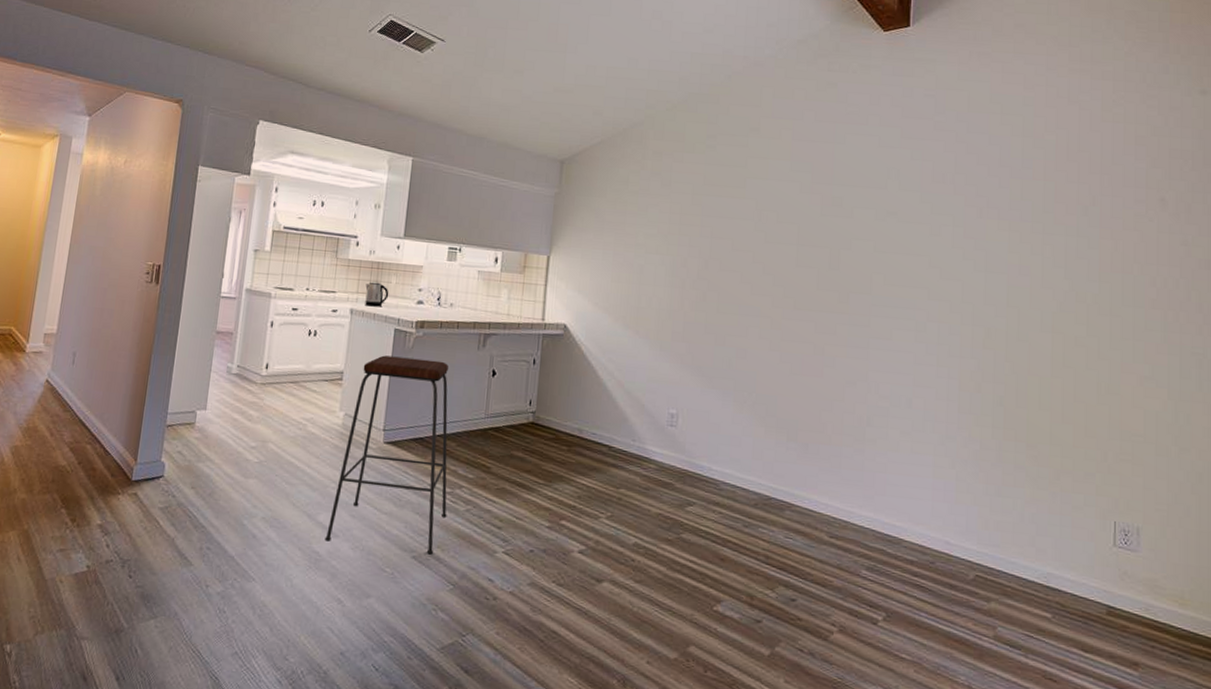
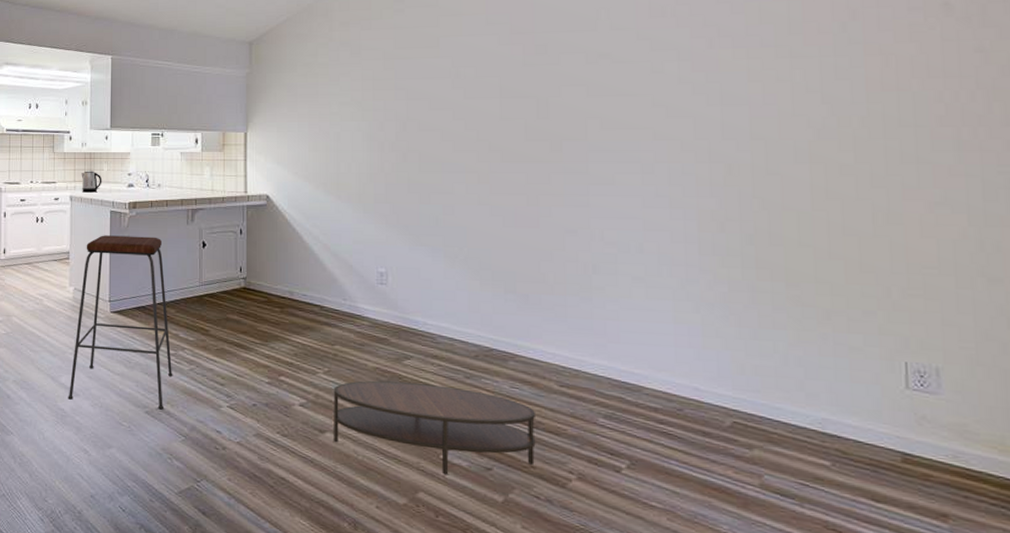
coffee table: none [610,527,805,628] -> present [333,381,536,475]

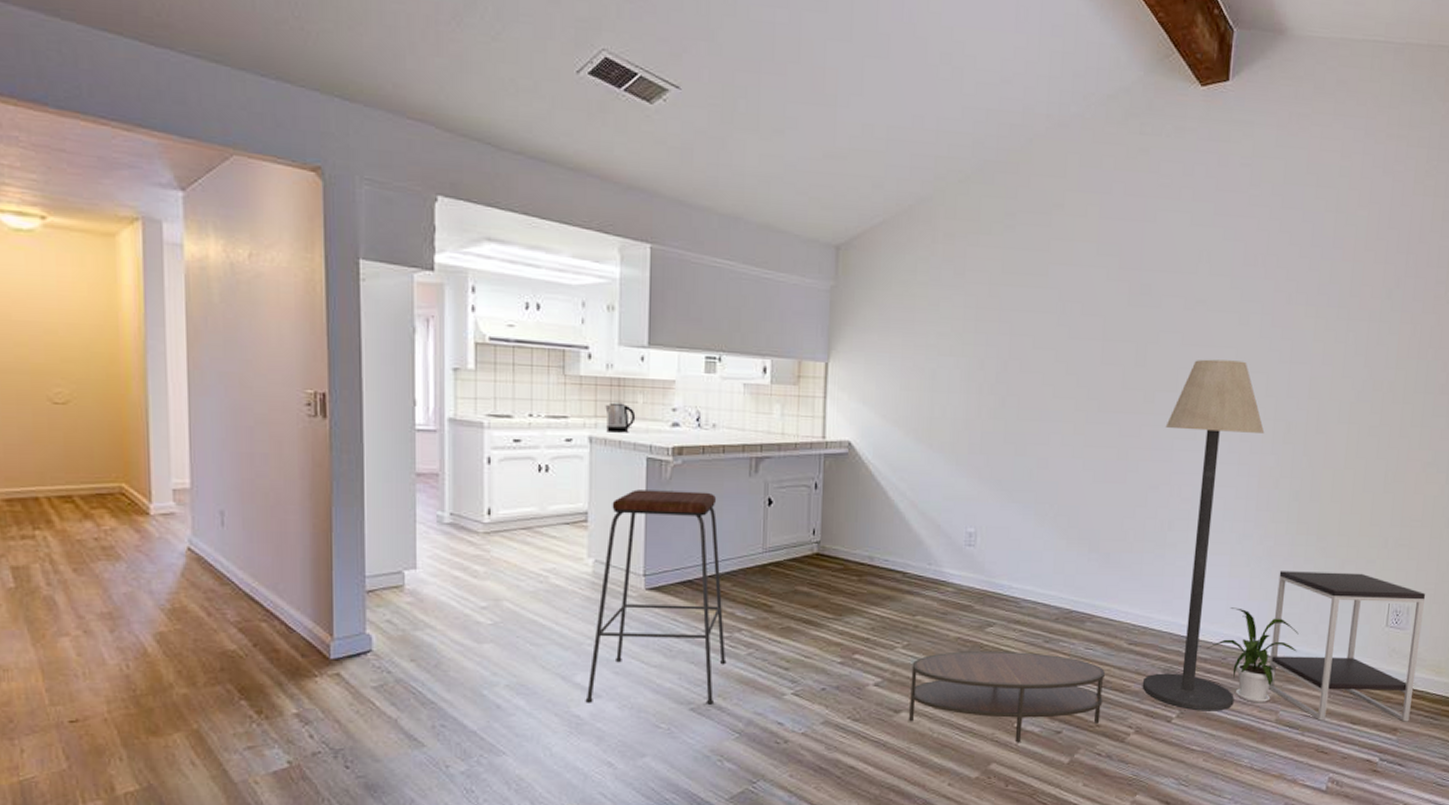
floor lamp: none [577,107,699,467] -> present [1142,359,1265,711]
house plant: none [656,355,778,464] -> present [1207,607,1299,703]
side table: none [740,319,966,509] -> present [1268,571,1426,722]

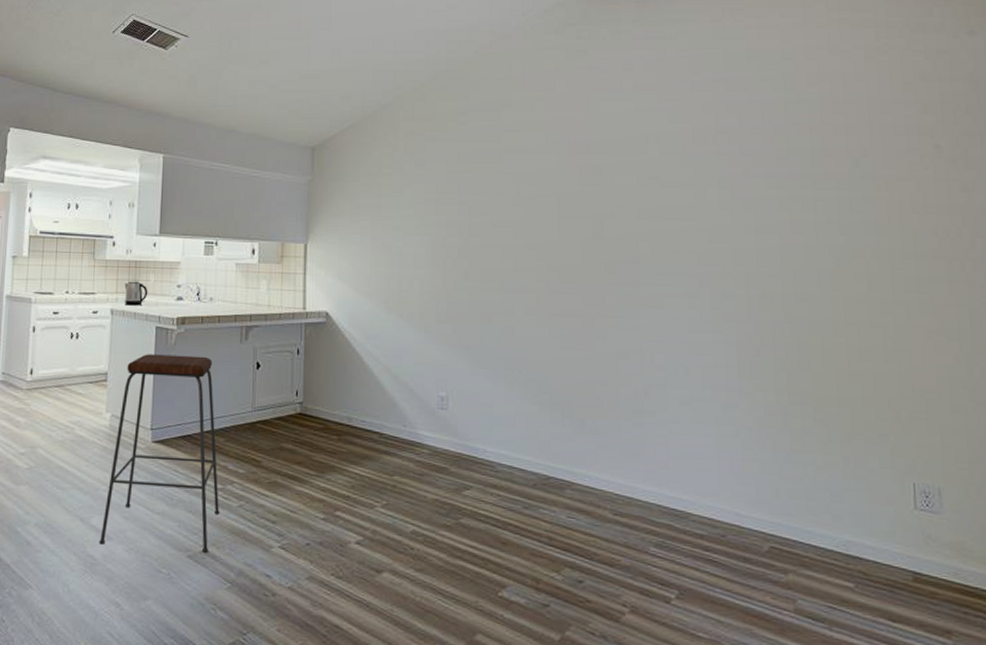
coffee table: present [909,651,1105,743] -> none [391,513,591,614]
floor lamp: present [1142,359,1265,711] -> none [630,231,741,595]
house plant: present [1207,607,1299,703] -> none [701,480,809,589]
side table: present [1268,571,1426,722] -> none [775,443,966,624]

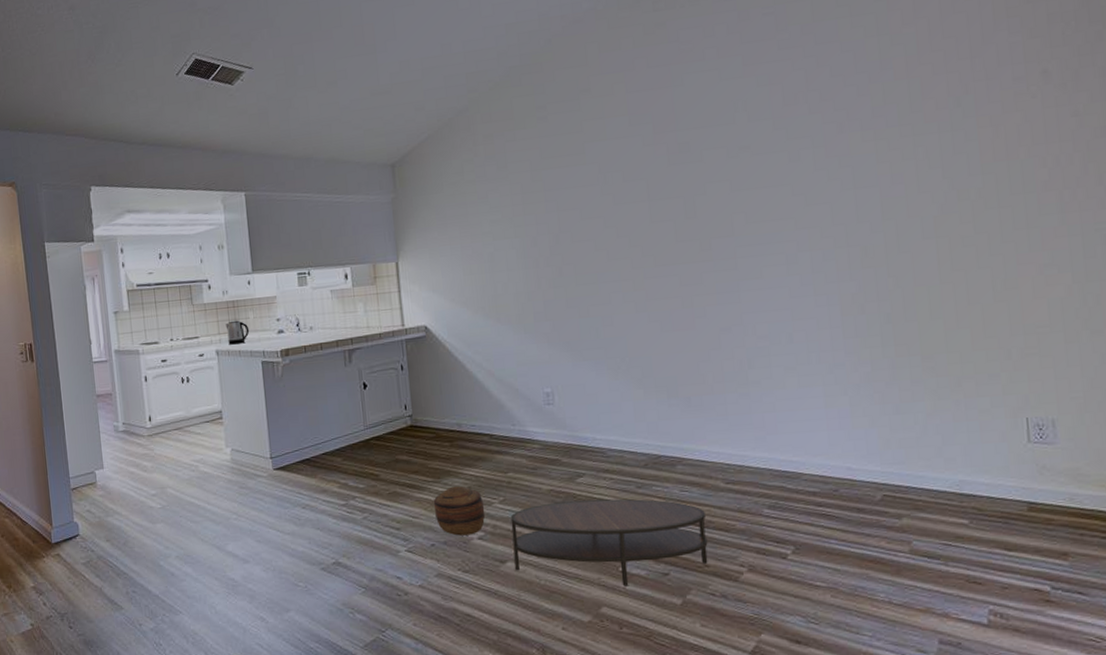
bar stool: present [99,354,220,553] -> none [237,383,346,568]
basket: none [313,483,366,538] -> present [433,486,486,536]
coffee table: none [391,513,591,614] -> present [510,499,708,586]

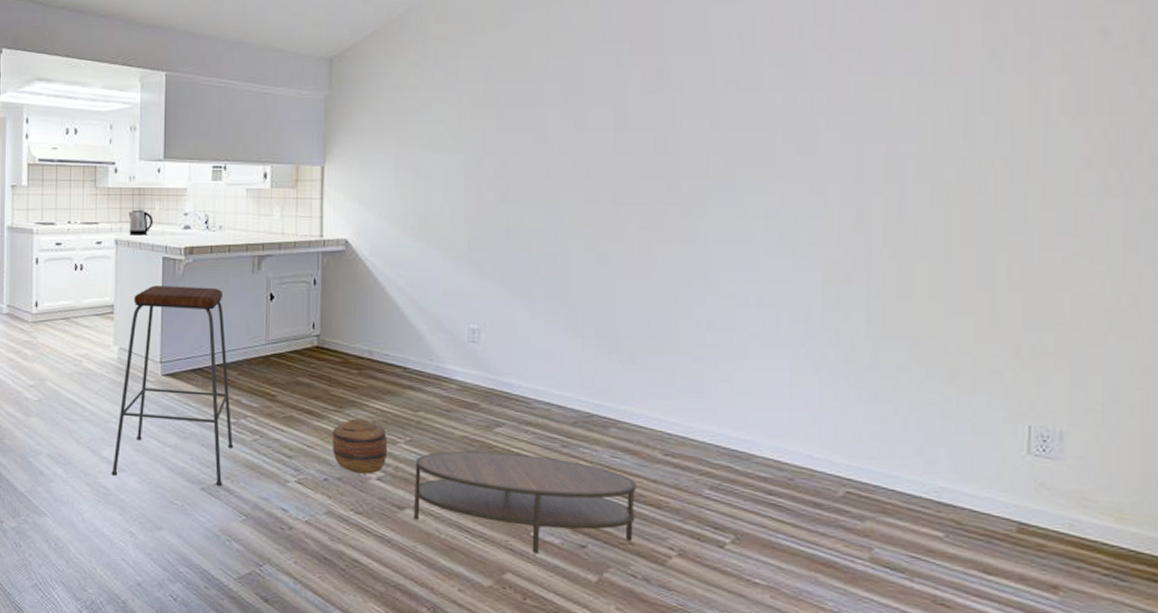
bar stool: none [237,383,346,568] -> present [111,285,234,486]

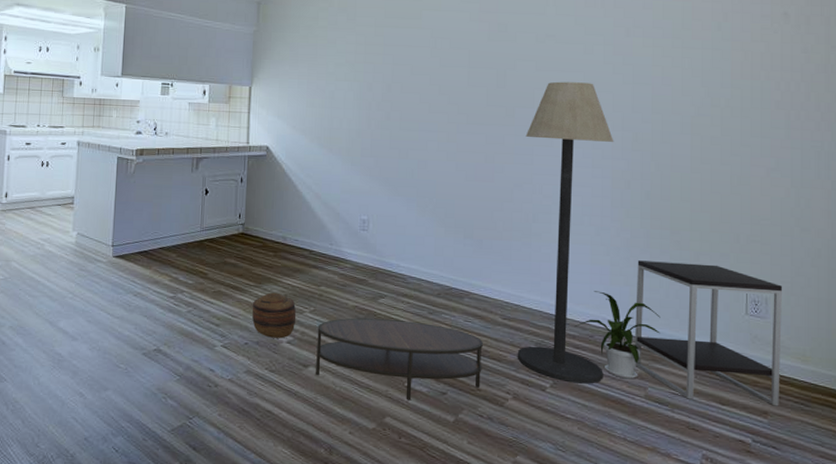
bar stool: present [111,285,234,486] -> none [65,181,171,351]
kettle: present [128,209,154,236] -> none [90,116,111,139]
floor lamp: none [684,142,827,541] -> present [517,81,614,384]
house plant: none [766,420,895,537] -> present [574,291,660,380]
side table: none [855,380,1089,580] -> present [635,260,783,407]

